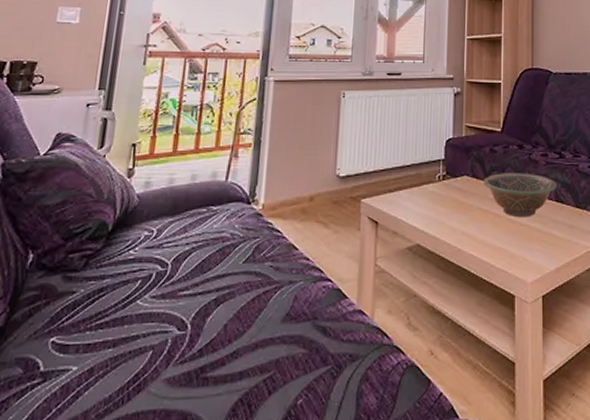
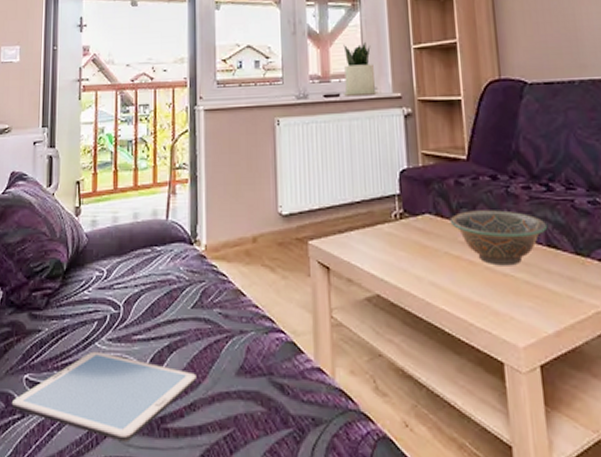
tablet: none [31,309,243,396] -> present [11,351,198,443]
planter: none [404,30,434,77] -> present [343,41,378,98]

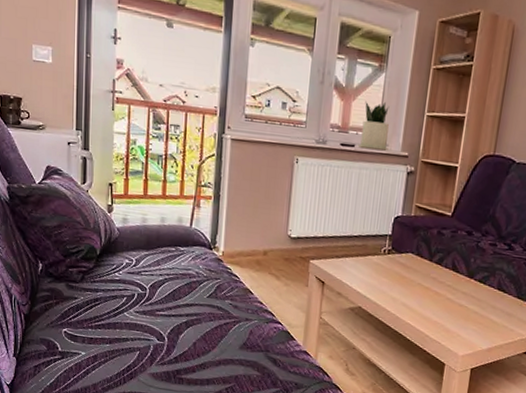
tablet: present [11,351,198,443] -> none [52,318,209,384]
decorative bowl: present [450,210,548,266] -> none [427,255,503,300]

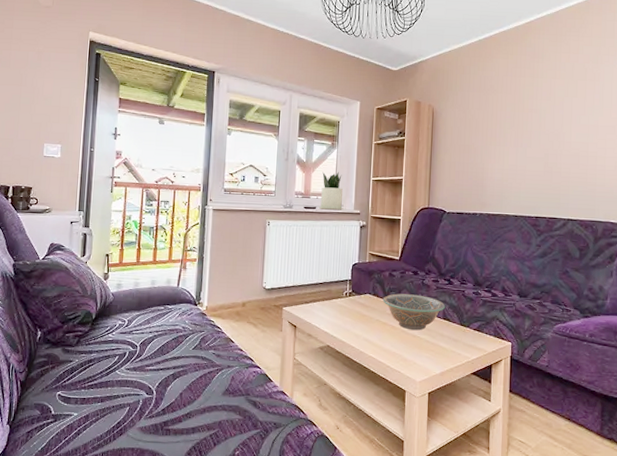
decorative bowl: none [427,255,503,300] -> present [382,293,446,331]

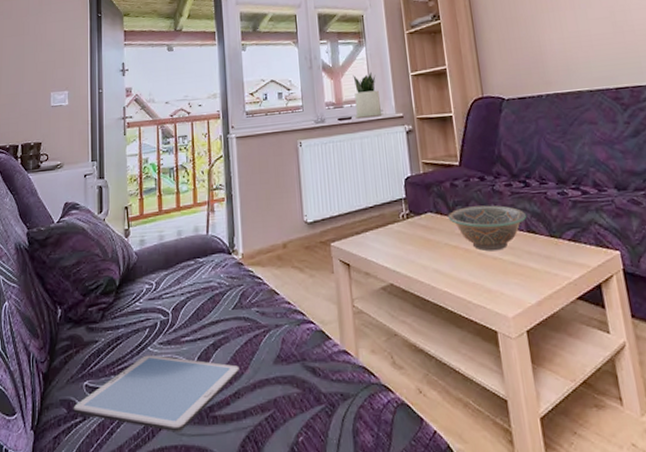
tablet: none [46,376,194,439] -> present [73,354,240,433]

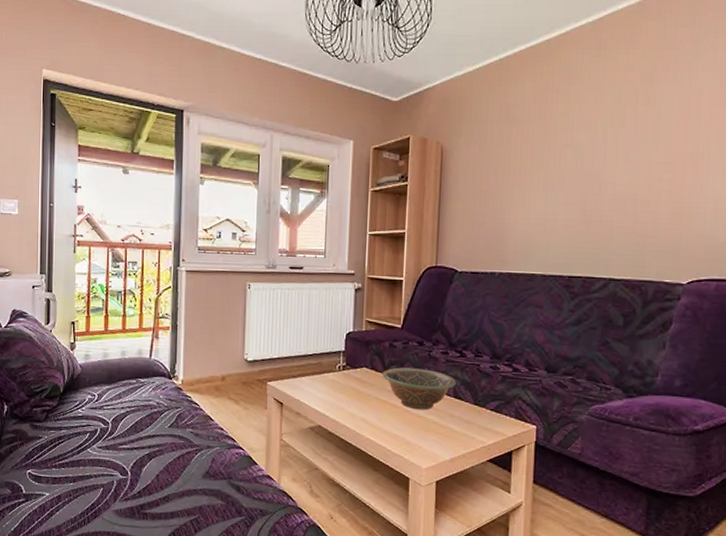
tablet: present [73,354,240,433] -> none [17,455,172,522]
planter: present [353,71,384,120] -> none [306,224,335,271]

